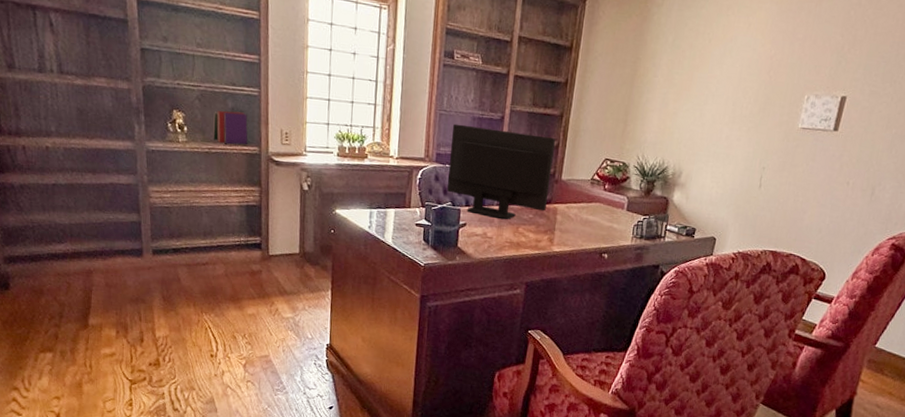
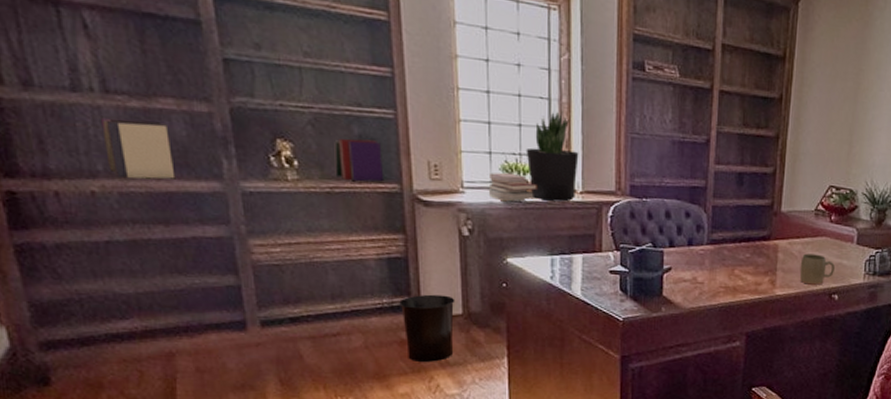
books: none [57,92,103,139] -> present [101,118,176,180]
waste bin: none [253,235,294,290] -> present [399,294,455,362]
books: none [324,140,363,164] -> present [488,172,537,202]
planter: none [355,89,397,165] -> present [526,108,579,202]
computer monitor: present [447,123,556,220] -> none [645,149,773,261]
mug: none [574,217,606,245] -> present [799,253,835,285]

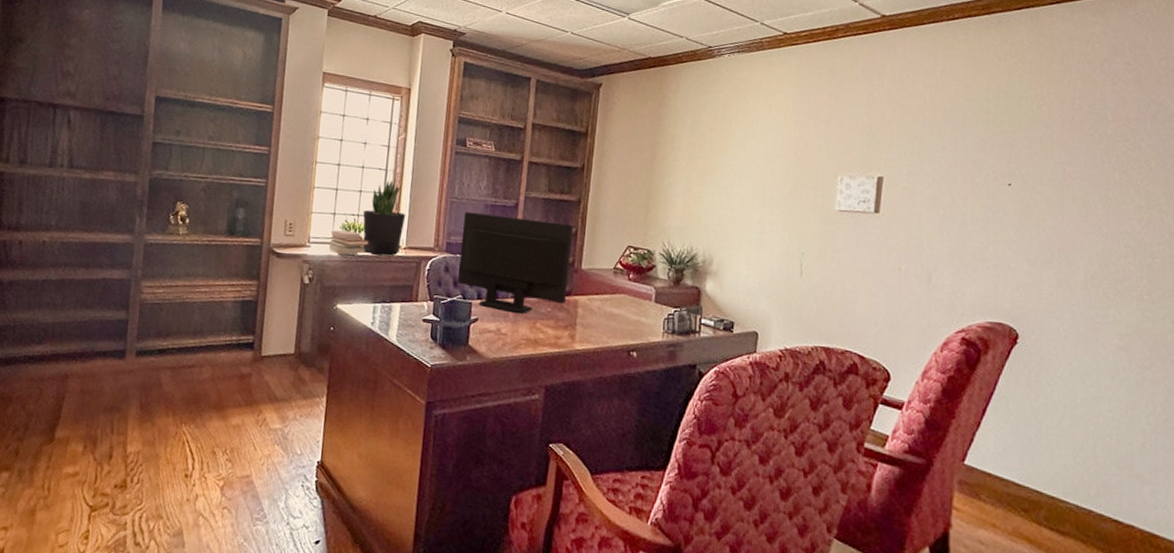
books: present [101,118,176,180] -> none [59,186,105,233]
books: present [334,138,384,182] -> none [214,201,252,237]
waste bin: present [399,294,455,362] -> none [244,334,290,397]
computer monitor: none [645,149,773,261] -> present [457,211,574,314]
mug: present [799,253,835,285] -> none [598,310,633,342]

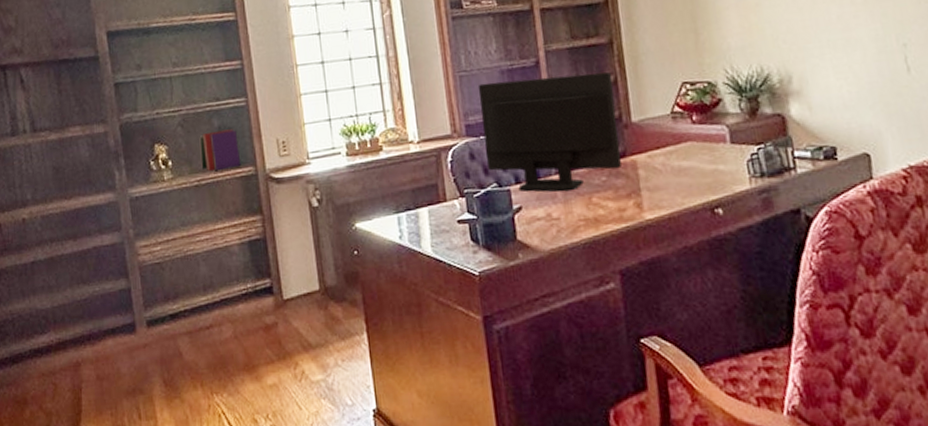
books: none [214,201,252,237] -> present [199,129,242,172]
books: present [328,230,369,256] -> none [331,135,376,166]
planter: present [363,177,406,256] -> none [361,62,413,158]

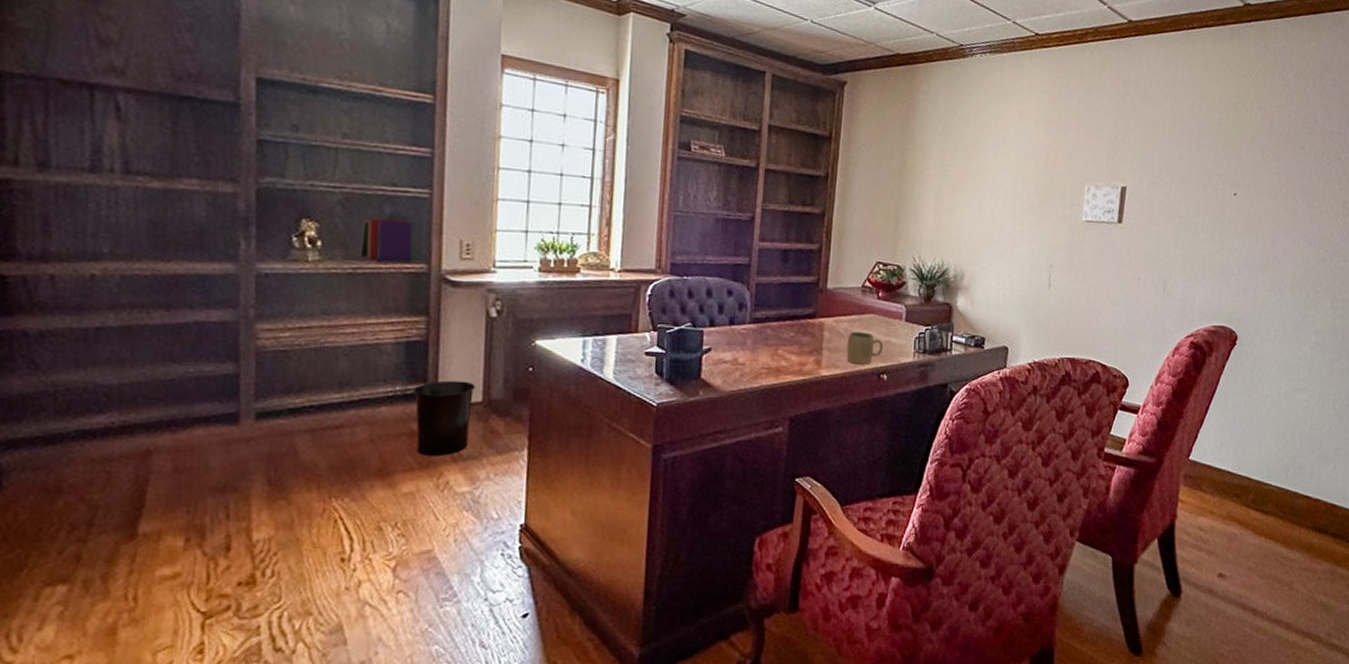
waste bin: none [262,271,314,347] -> present [413,380,476,456]
computer monitor: present [478,72,621,192] -> none [685,226,818,341]
mug: none [667,163,711,202] -> present [846,331,883,365]

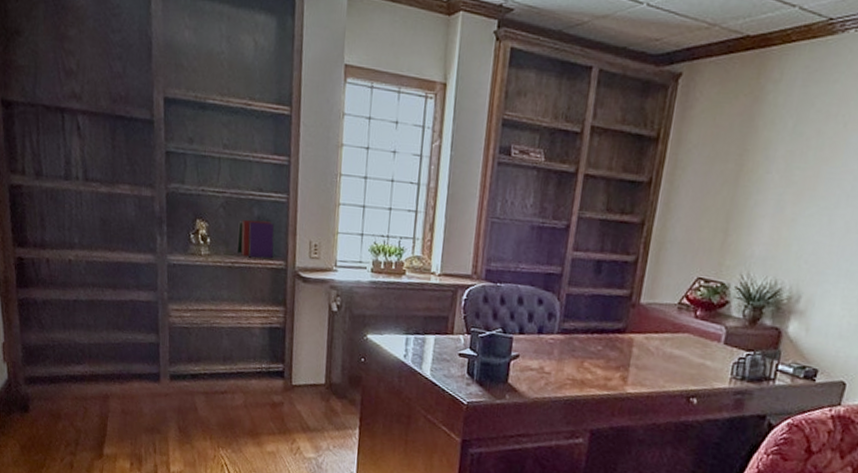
waste bin: present [413,380,476,456] -> none [275,363,320,426]
mug: present [846,331,883,365] -> none [654,350,696,386]

